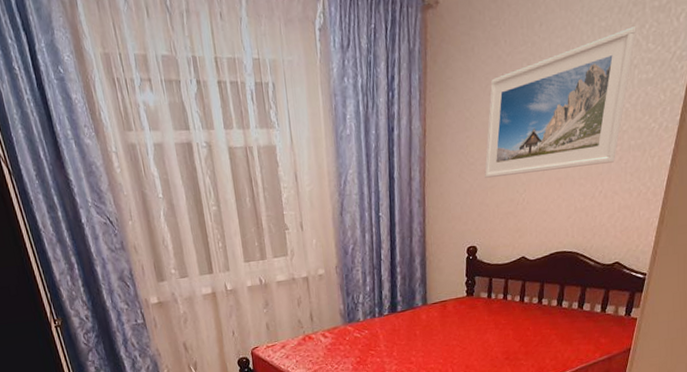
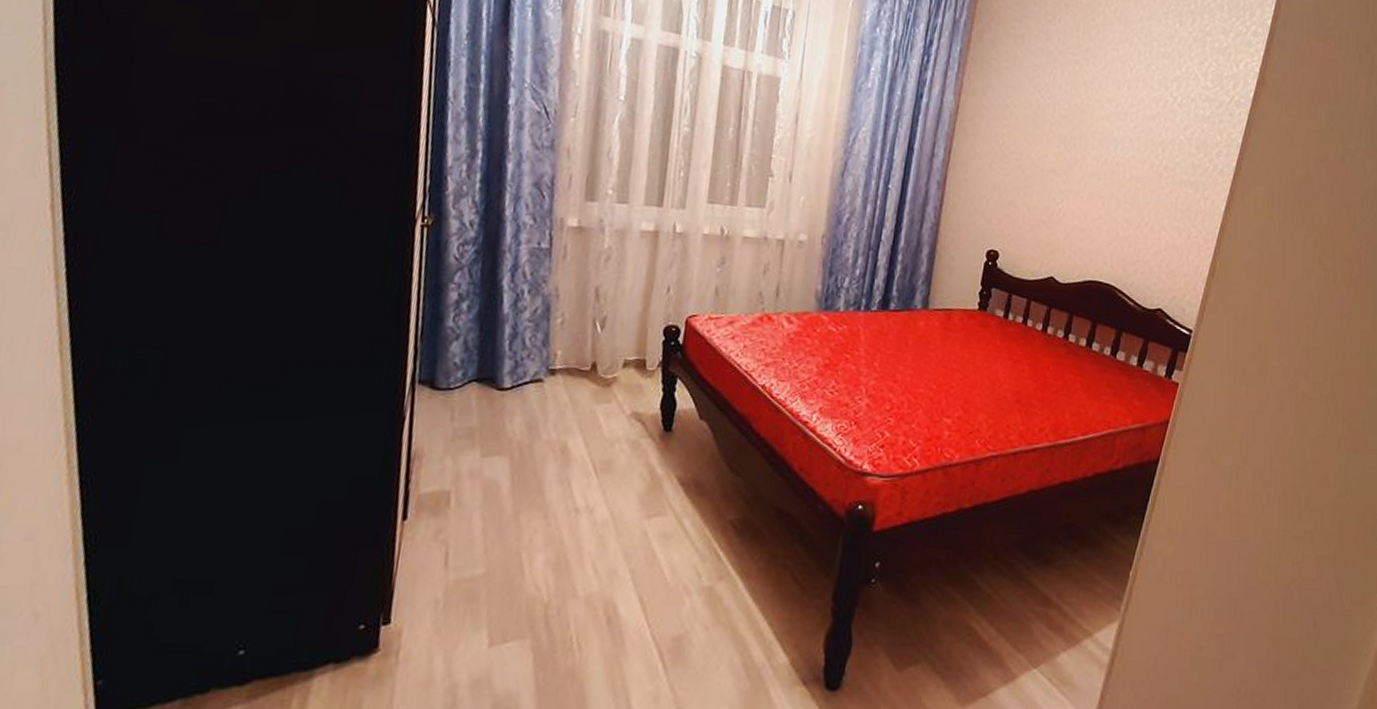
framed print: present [484,26,636,178] -> none [1019,60,1196,194]

